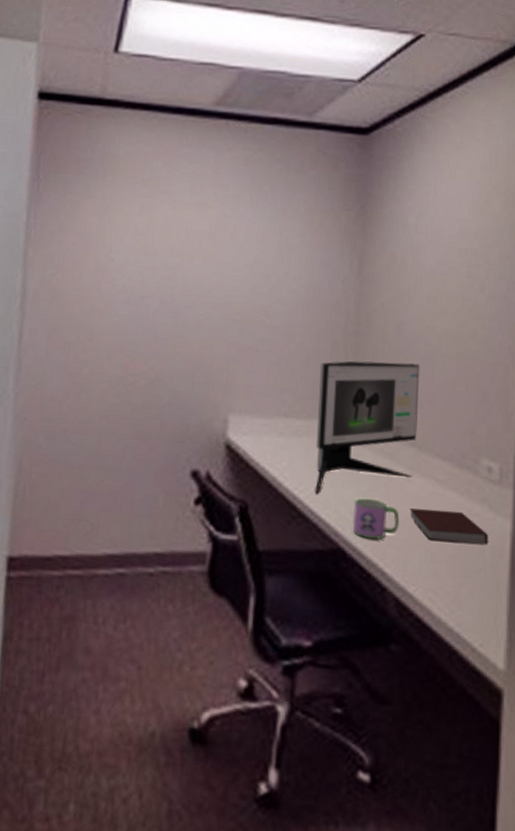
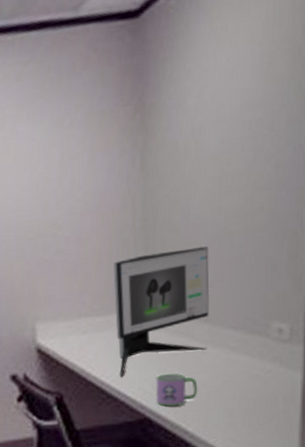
notebook: present [409,508,489,544] -> none [206,371,281,399]

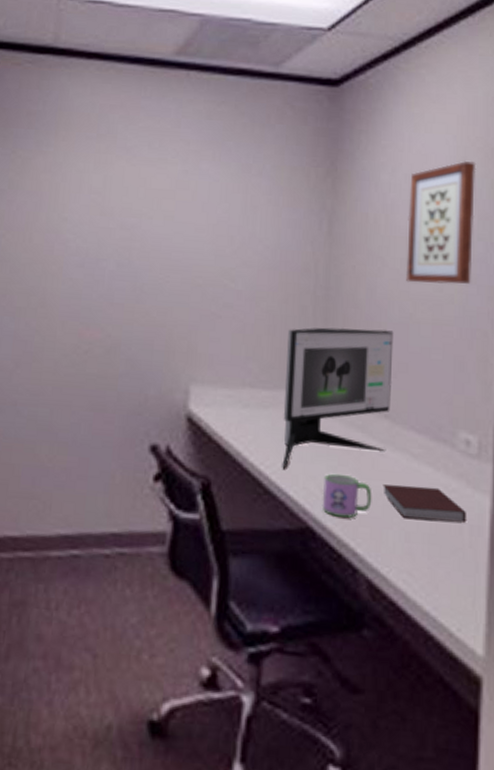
notebook: none [206,371,281,399] -> present [383,484,467,523]
wall art: none [216,66,283,200] -> present [406,160,476,284]

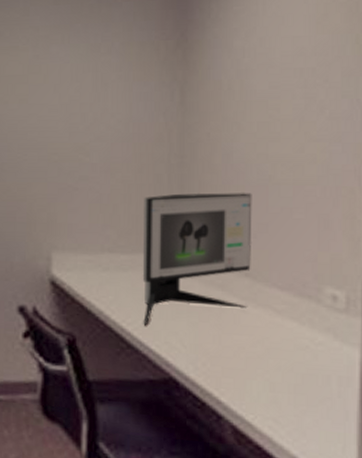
mug: present [322,473,372,518] -> none [184,329,235,369]
notebook: present [383,484,467,523] -> none [245,338,336,374]
wall art: present [406,160,476,284] -> none [264,17,339,145]

